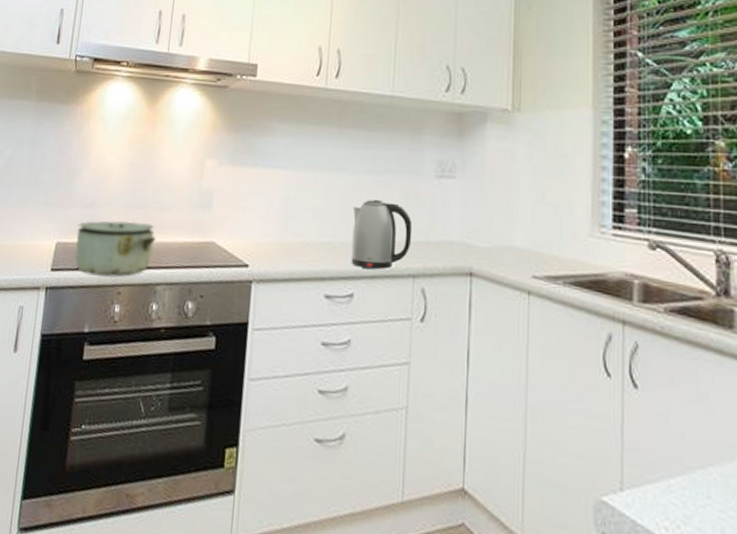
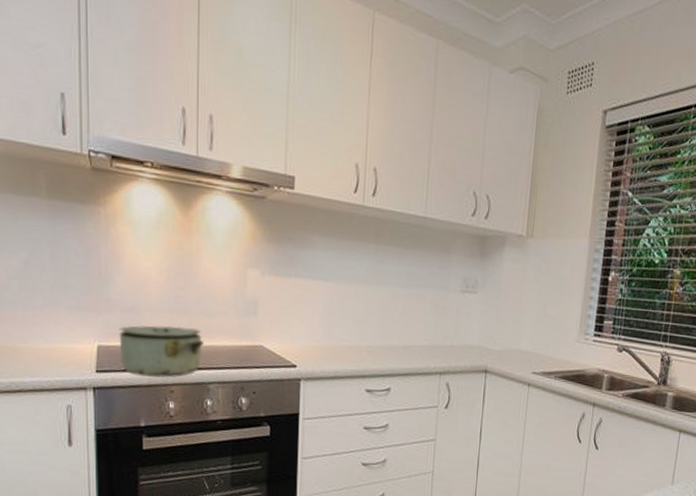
kettle: present [351,199,413,269] -> none [388,309,440,368]

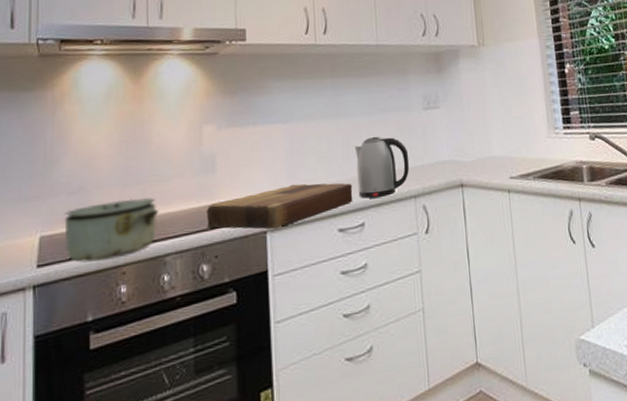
cutting board: none [246,341,383,379] -> present [206,183,353,230]
kettle: none [388,309,440,368] -> present [354,136,410,199]

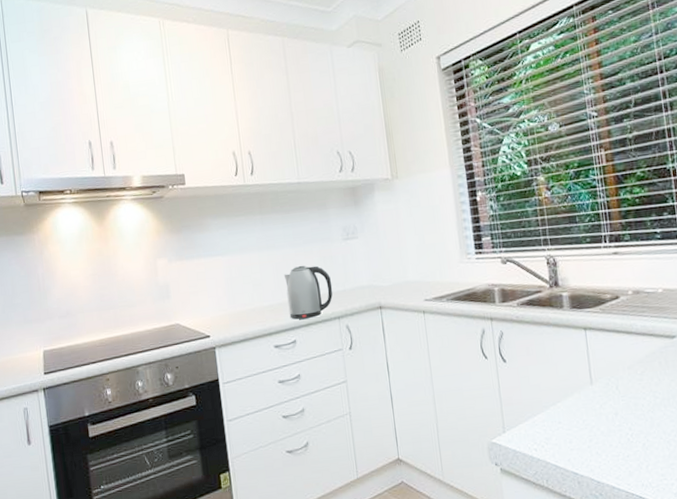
cooking pot: present [64,198,159,263] -> none [59,320,130,371]
cutting board: present [206,183,353,230] -> none [165,306,285,346]

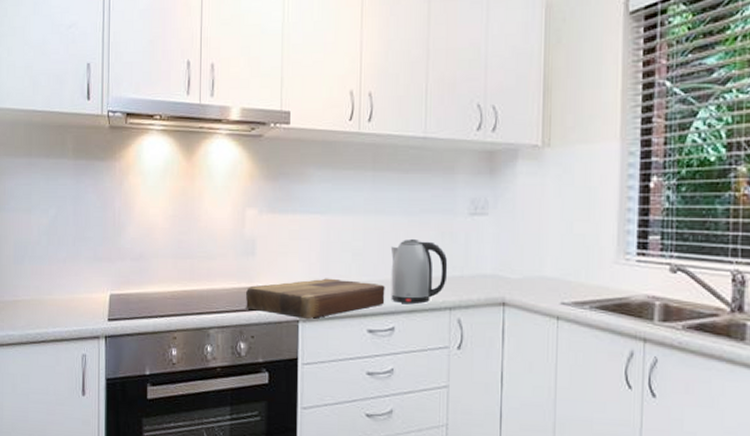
cutting board: none [165,306,285,346] -> present [245,278,385,320]

